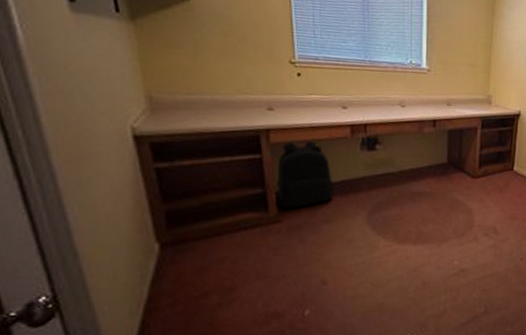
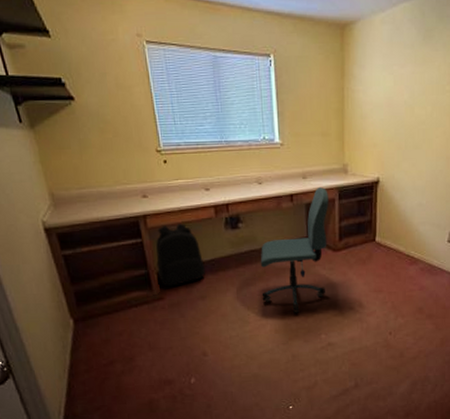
office chair: none [395,114,472,239] -> present [260,186,329,313]

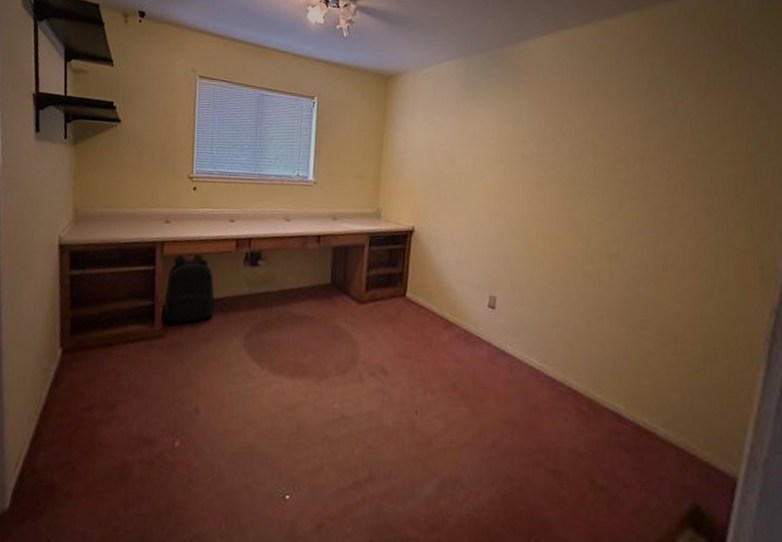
office chair: present [260,186,329,313] -> none [272,229,358,372]

